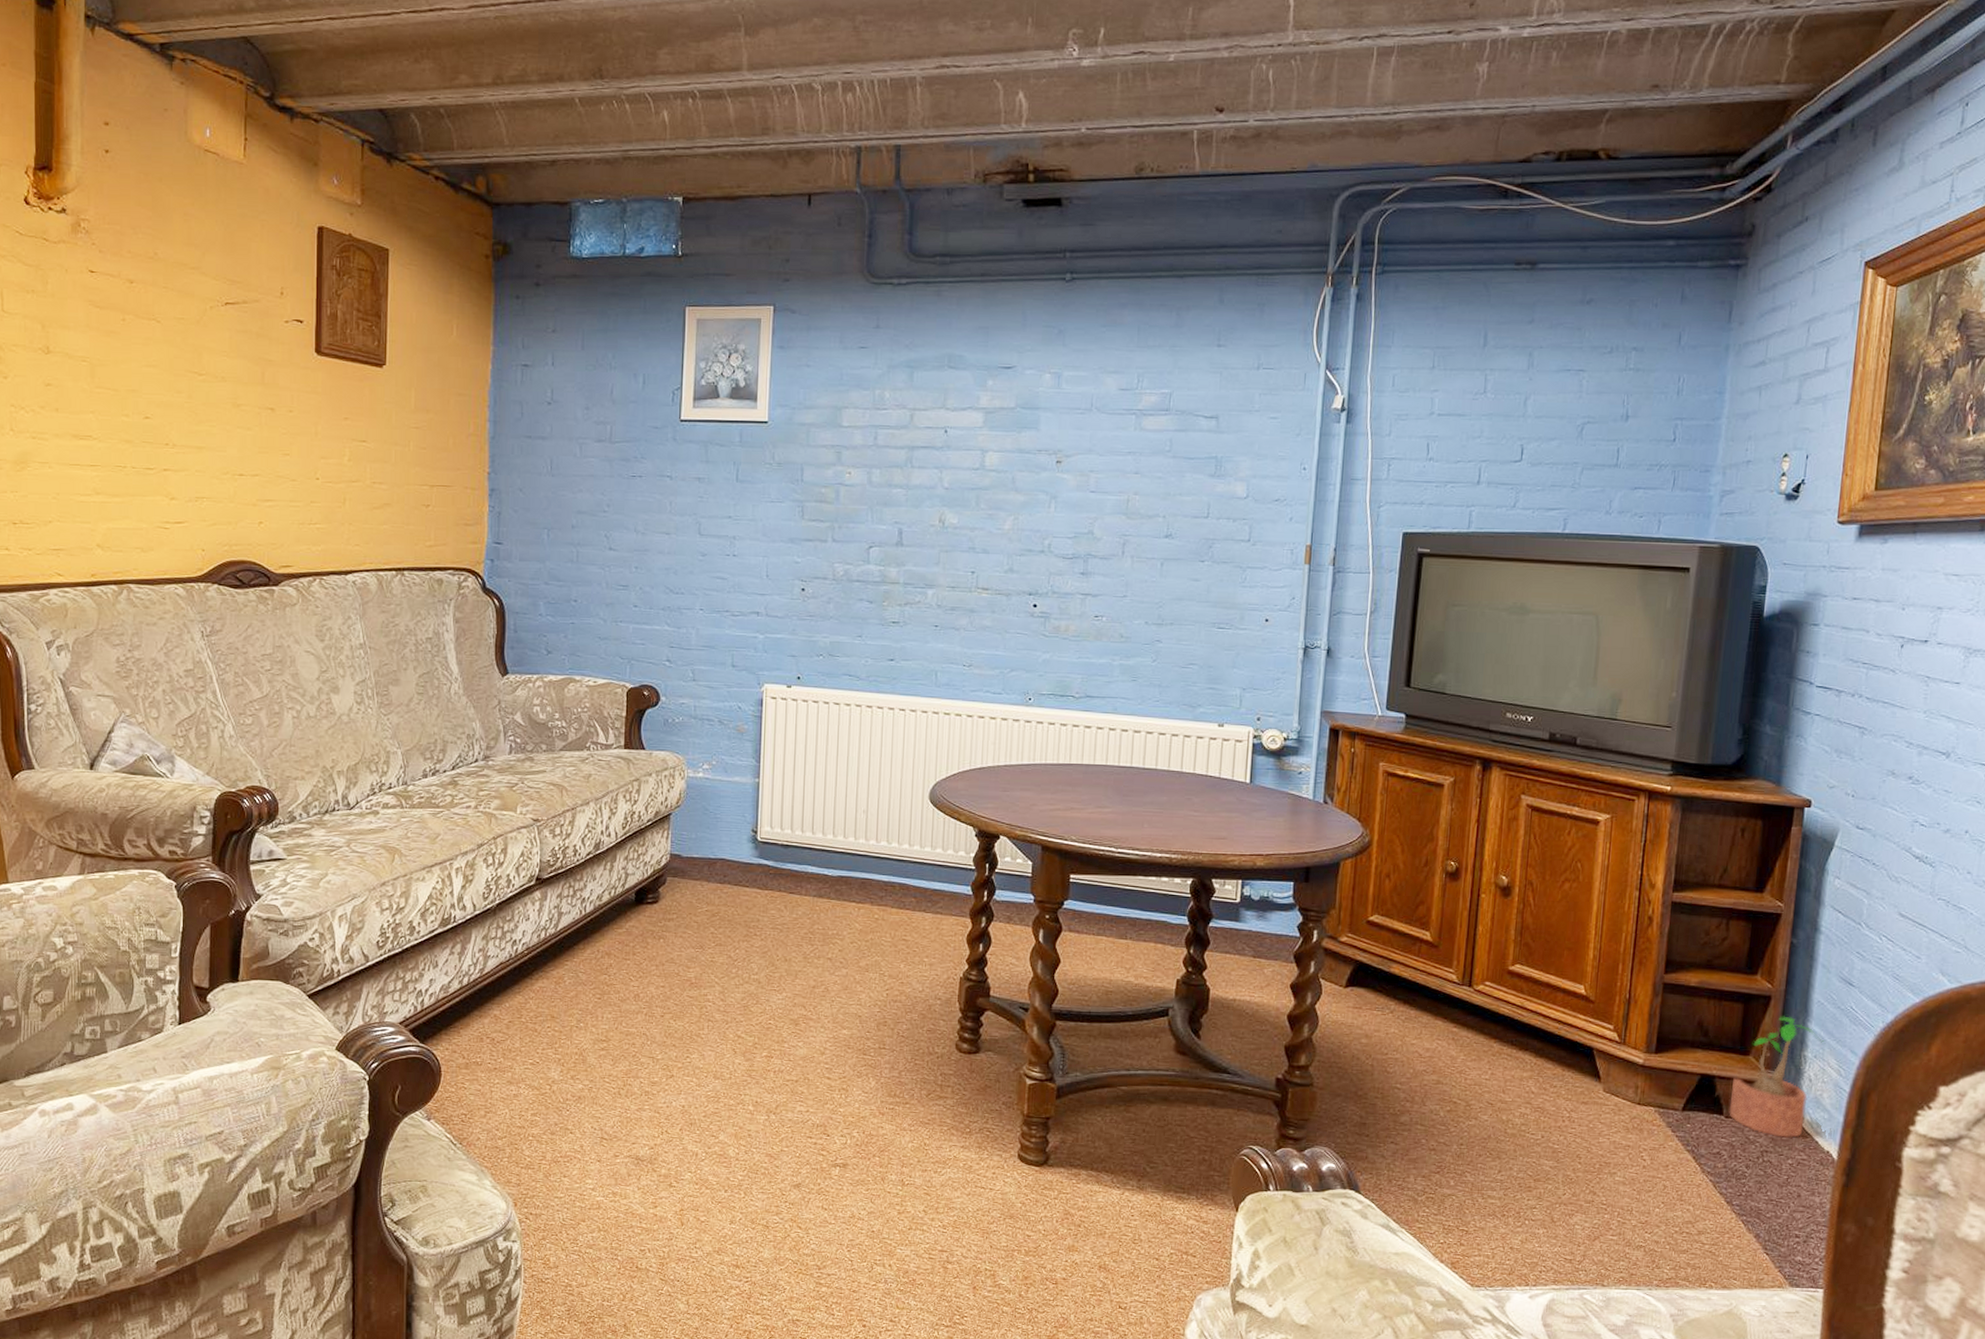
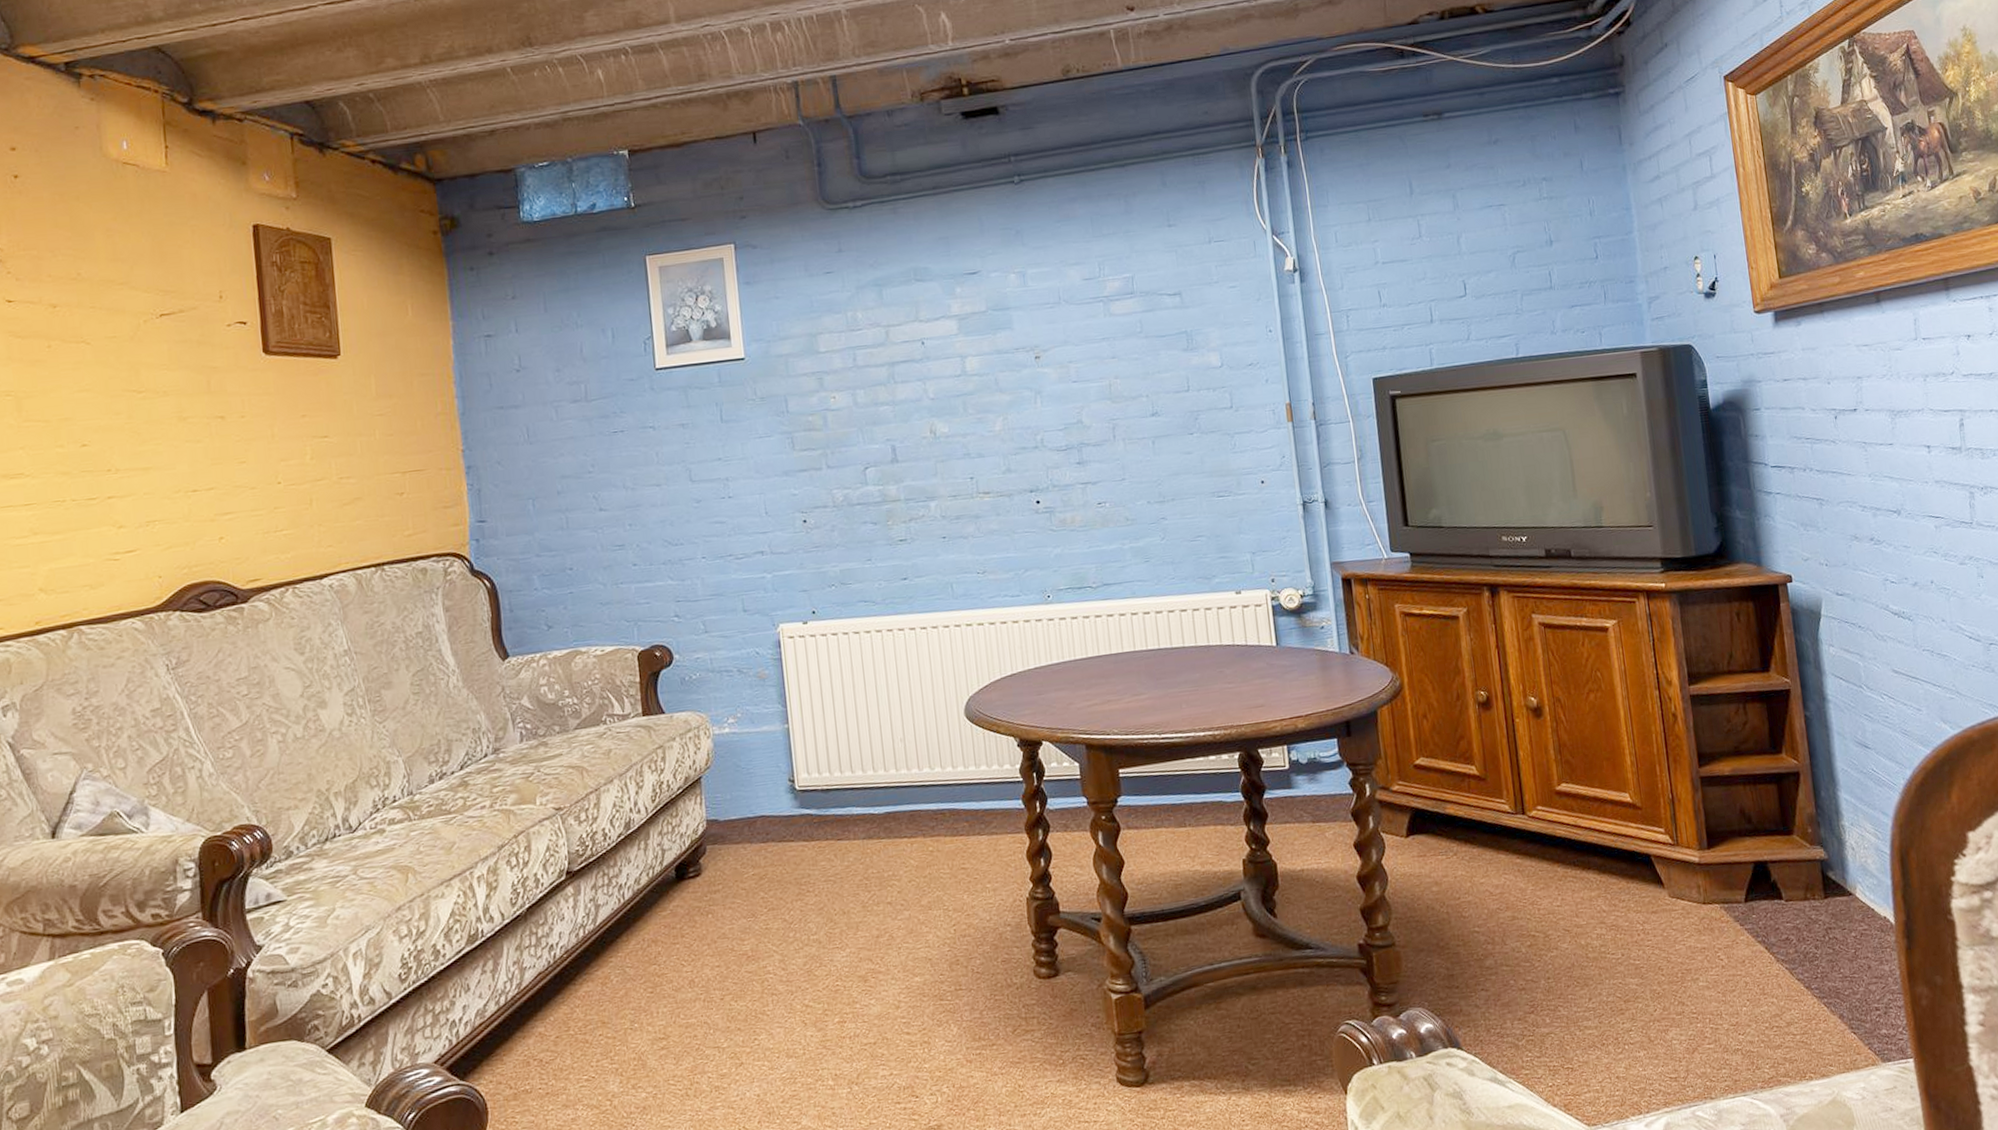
potted plant: present [1729,1015,1826,1138] -> none [1784,789,1858,912]

